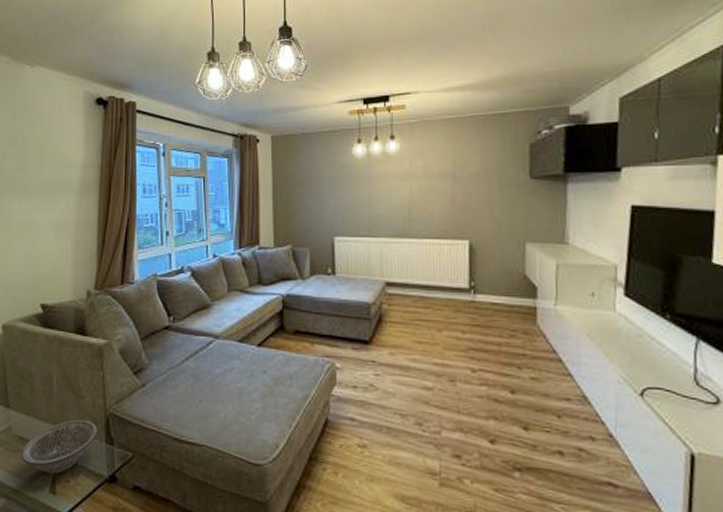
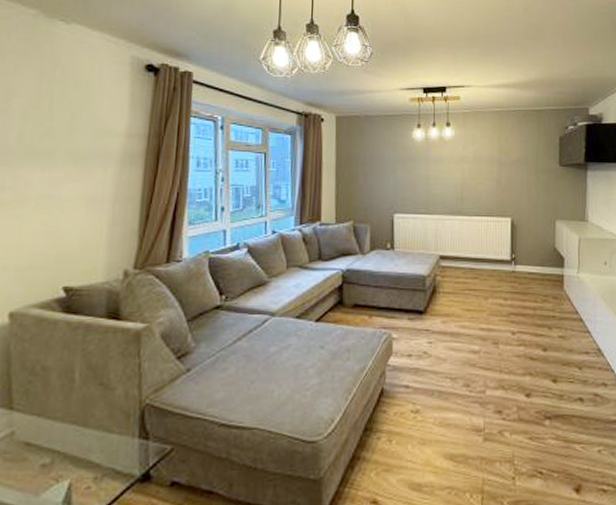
decorative bowl: present [20,419,98,474] -> none [25,414,130,482]

